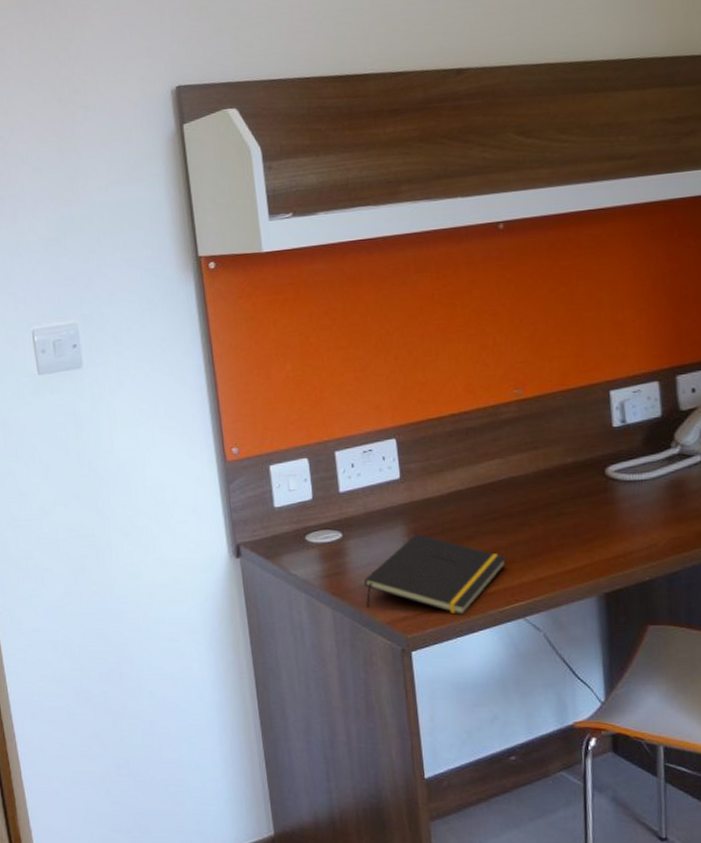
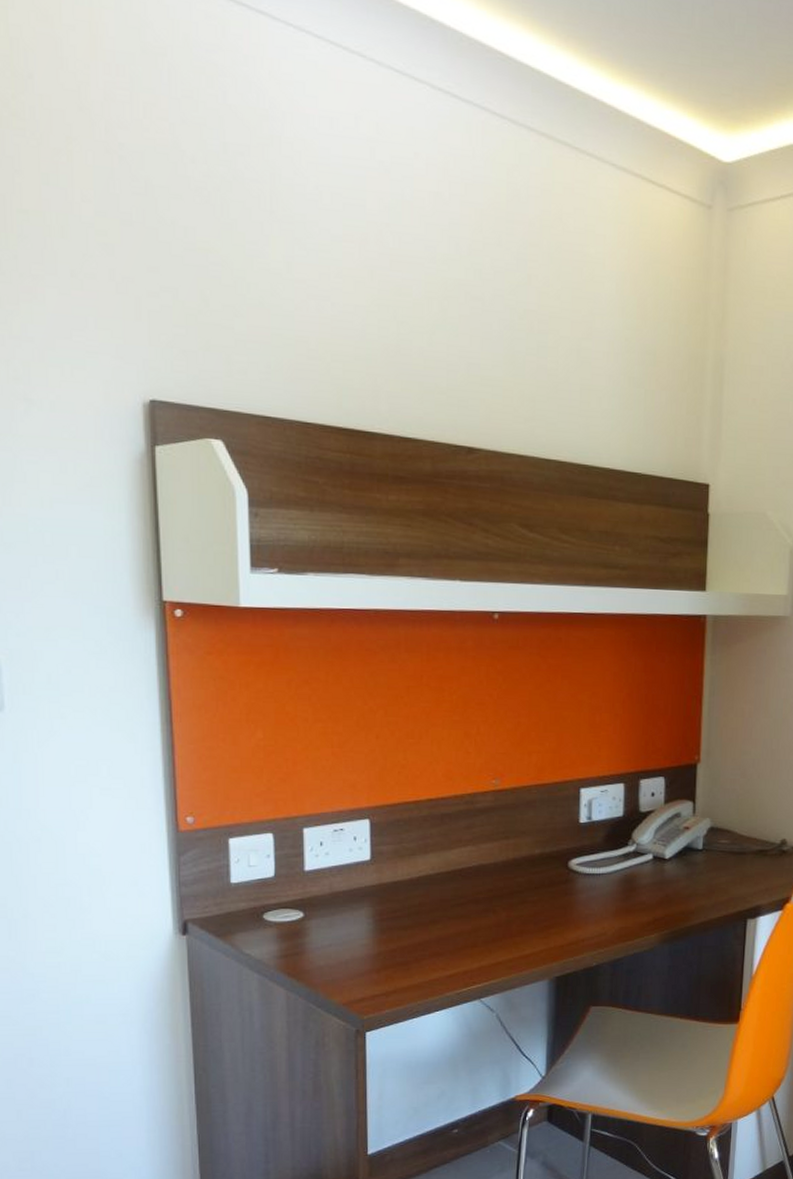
notepad: present [363,534,506,616] -> none [322,916,468,997]

